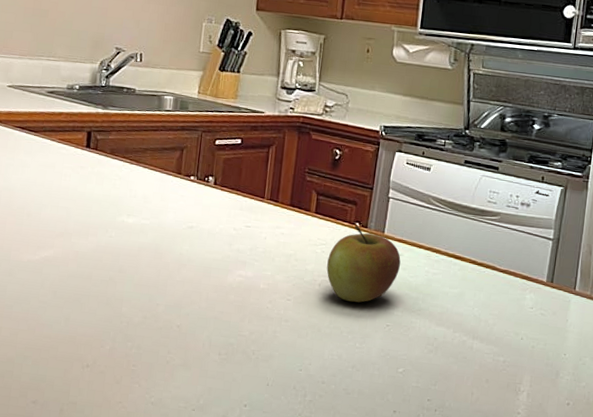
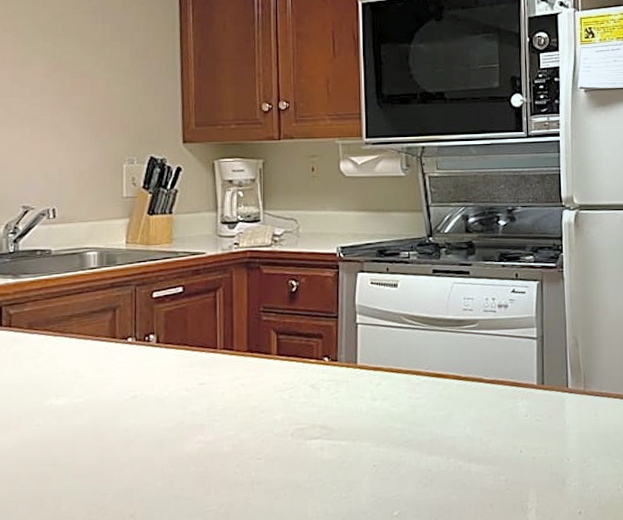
apple: present [326,225,401,303] -> none [298,360,379,448]

